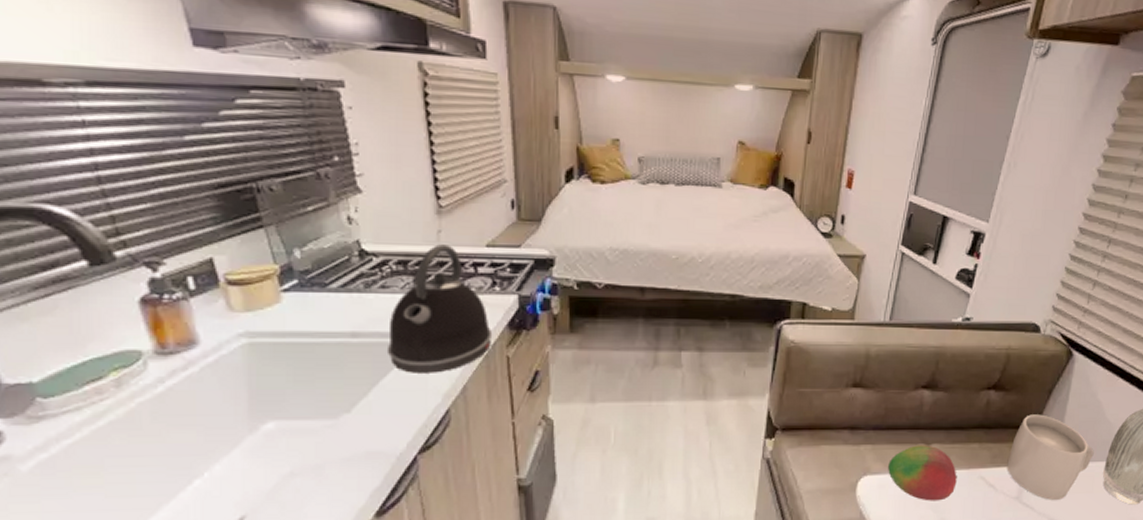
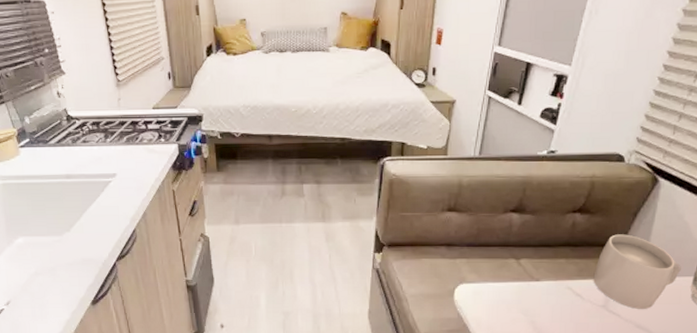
kettle: present [386,244,493,373] -> none [90,109,162,203]
fruit: present [887,445,957,501] -> none [480,259,546,307]

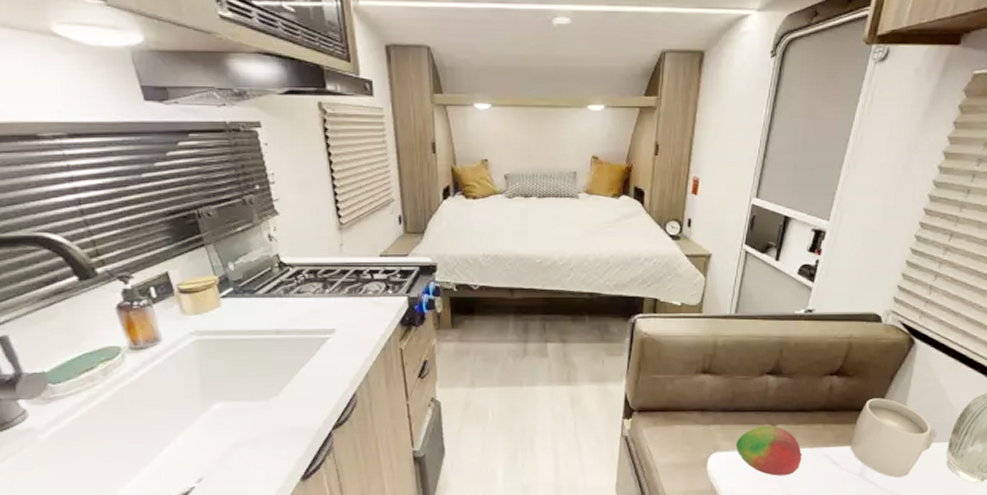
fruit: none [480,259,546,307] -> present [735,425,802,476]

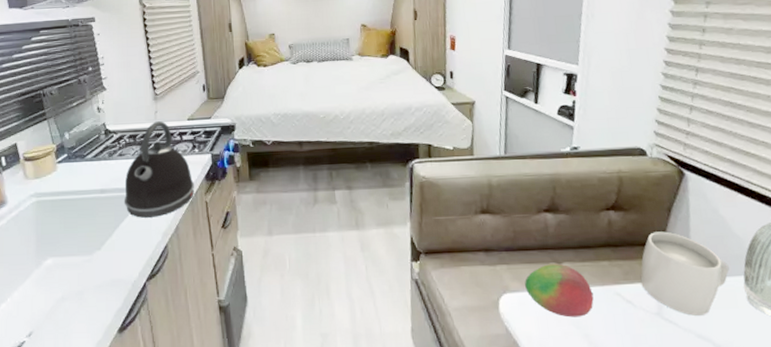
kettle: none [304,256,388,363] -> present [124,121,195,218]

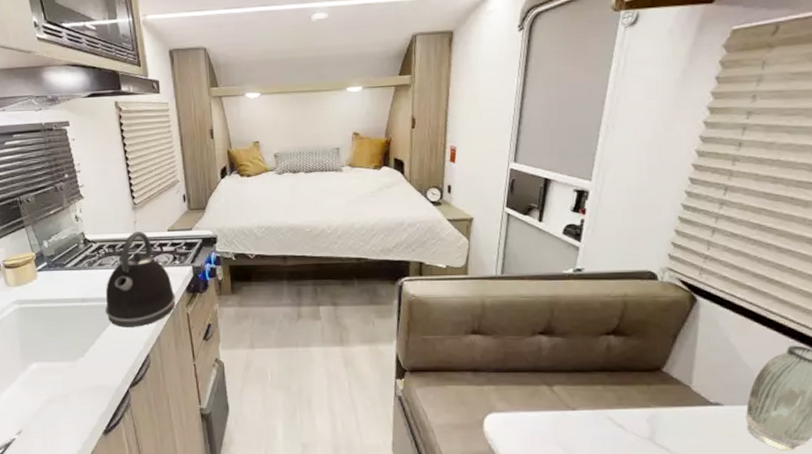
fruit: present [524,263,594,318] -> none [511,386,583,439]
mug: present [640,231,730,316] -> none [635,358,733,442]

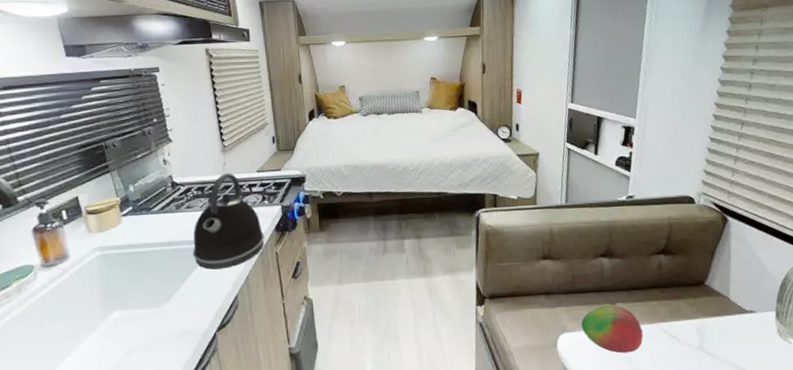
fruit: none [511,386,583,439] -> present [580,304,643,354]

